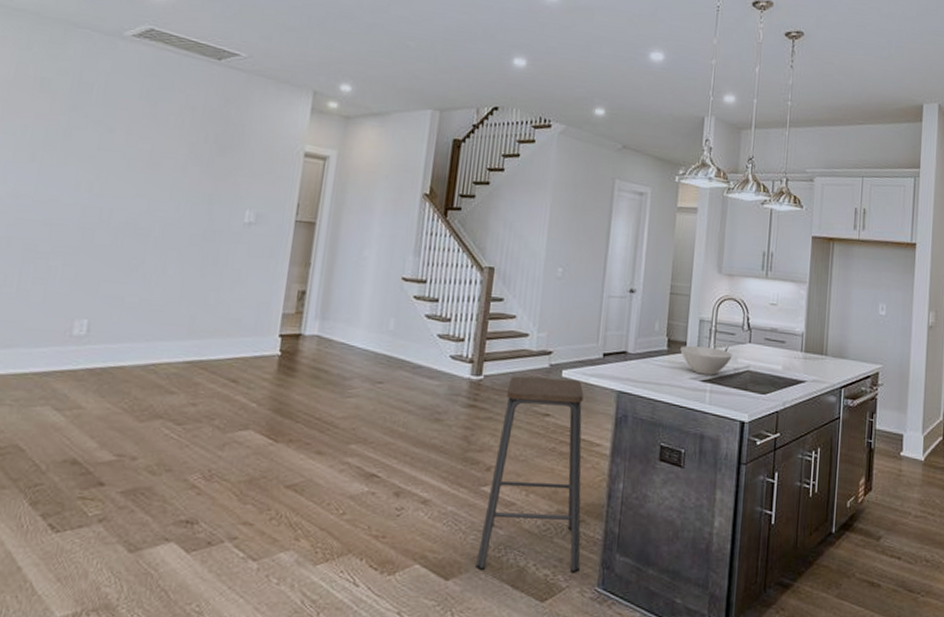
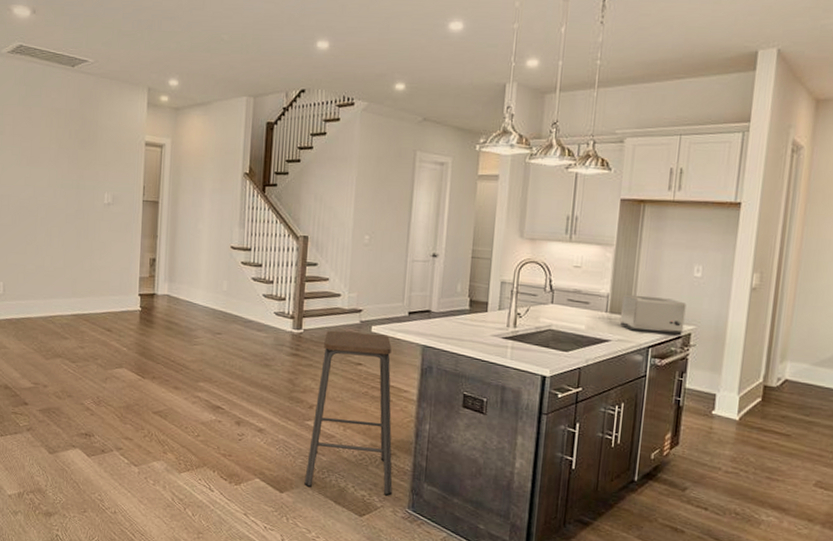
bowl: present [680,346,732,375] -> none [482,305,534,333]
toaster: none [814,332,874,376] -> present [619,294,686,336]

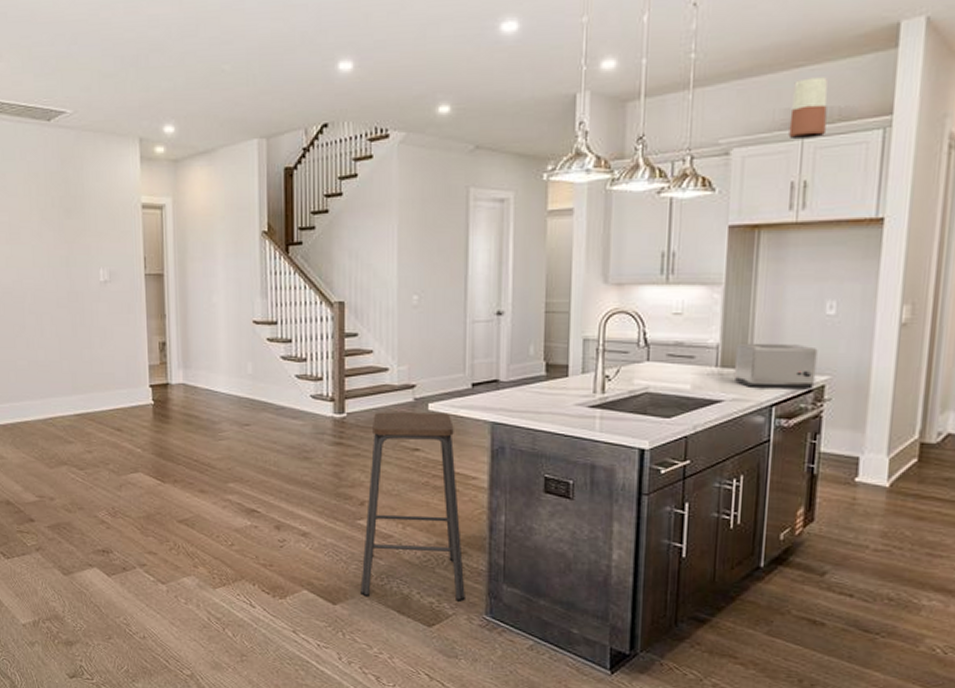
vase: none [670,88,702,136] -> present [788,77,828,140]

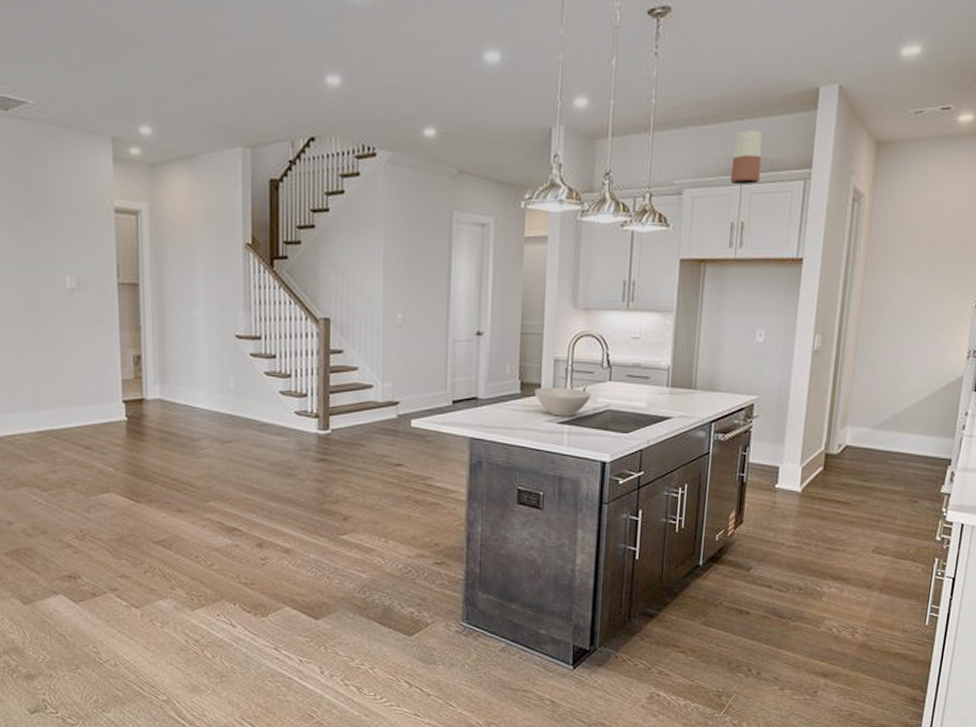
bar stool: present [360,412,465,602] -> none [343,428,444,611]
bowl: none [561,369,626,400] -> present [534,388,591,417]
toaster: present [733,343,818,390] -> none [681,365,749,408]

